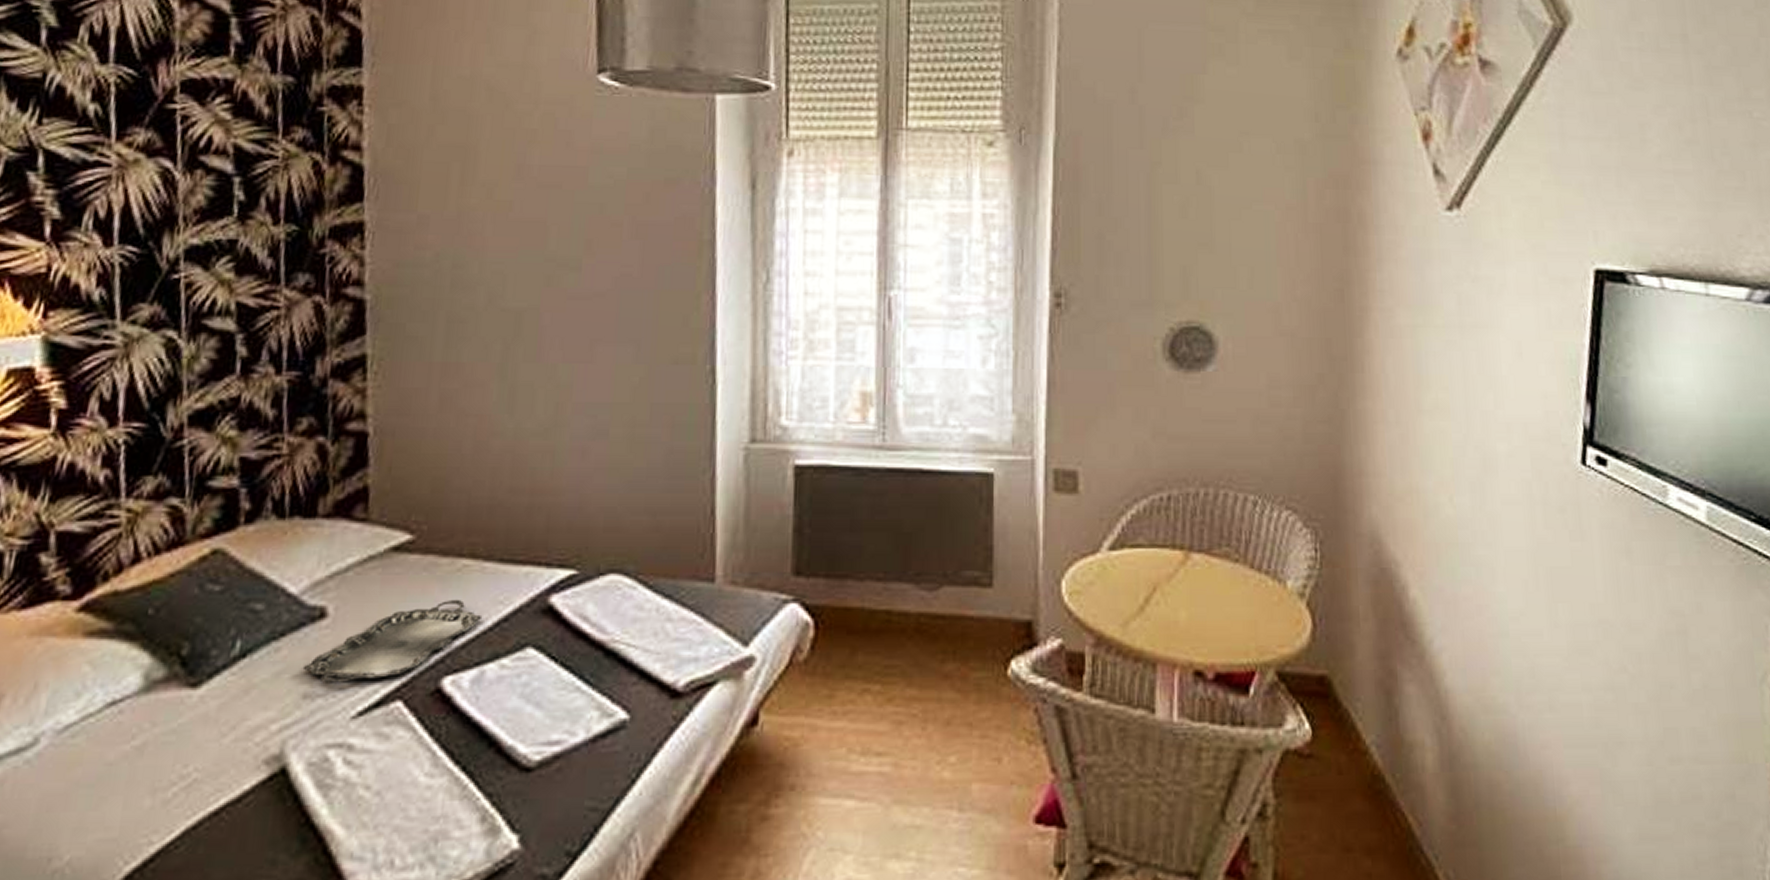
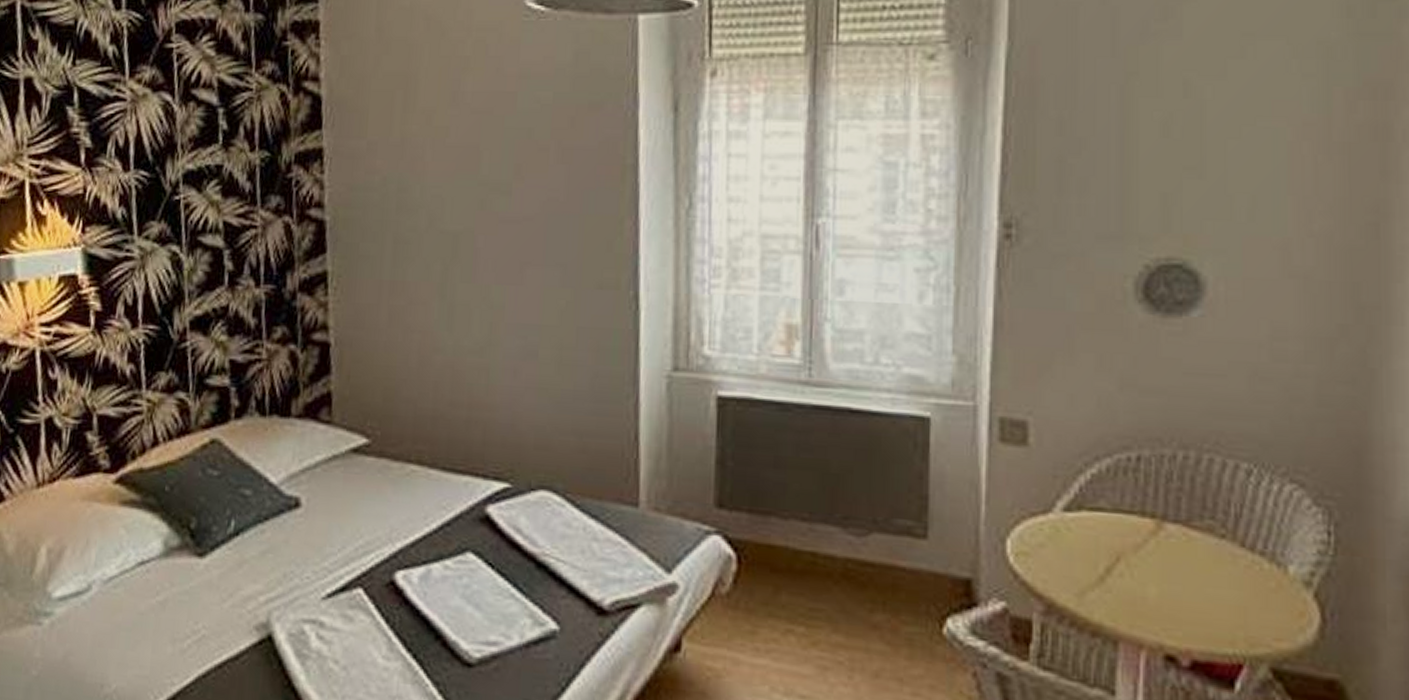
serving tray: present [302,599,483,683] -> none [282,500,429,567]

